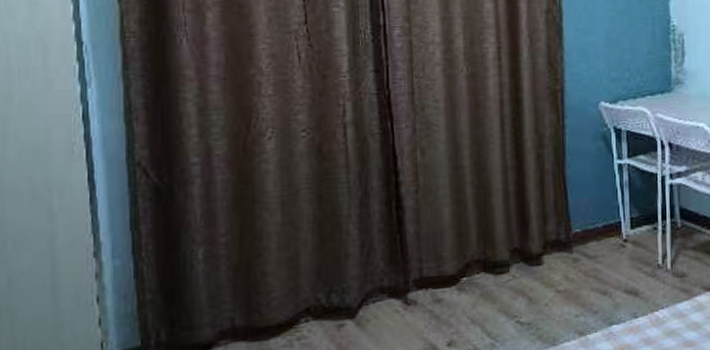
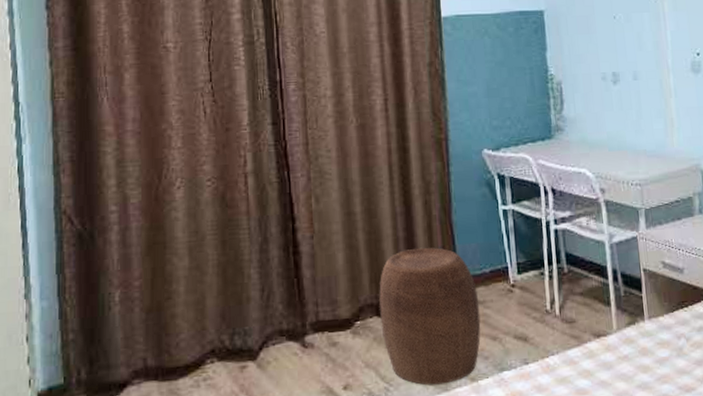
stool: none [487,202,591,340] -> present [379,247,481,385]

